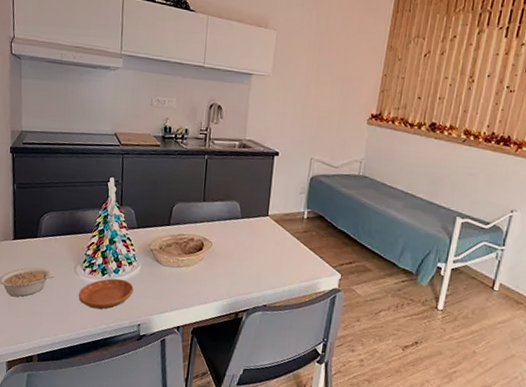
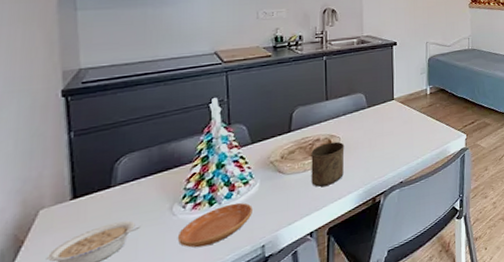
cup: none [182,245,215,287] -> present [311,141,345,187]

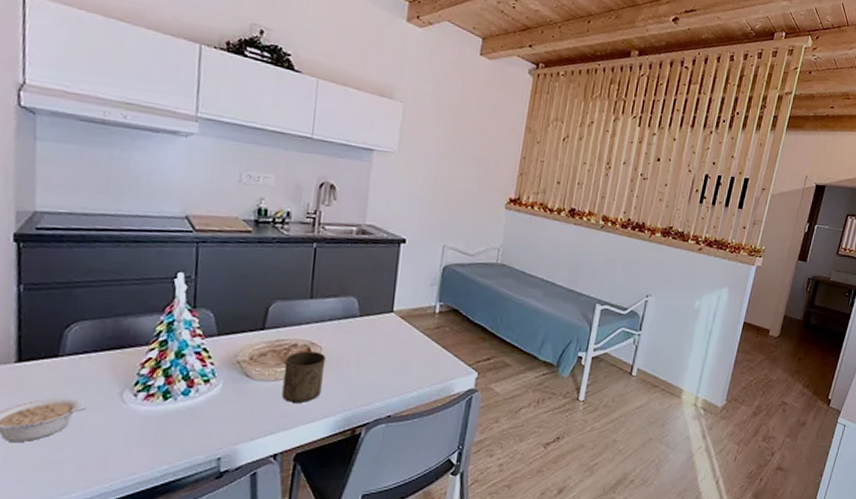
saucer: present [178,202,252,248] -> none [126,402,211,445]

